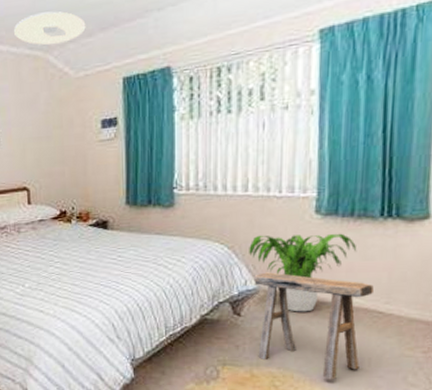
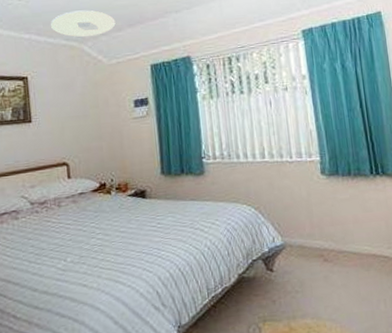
potted plant: present [249,233,357,312] -> none [272,190,359,263]
stool: present [254,272,374,380] -> none [280,228,378,325]

